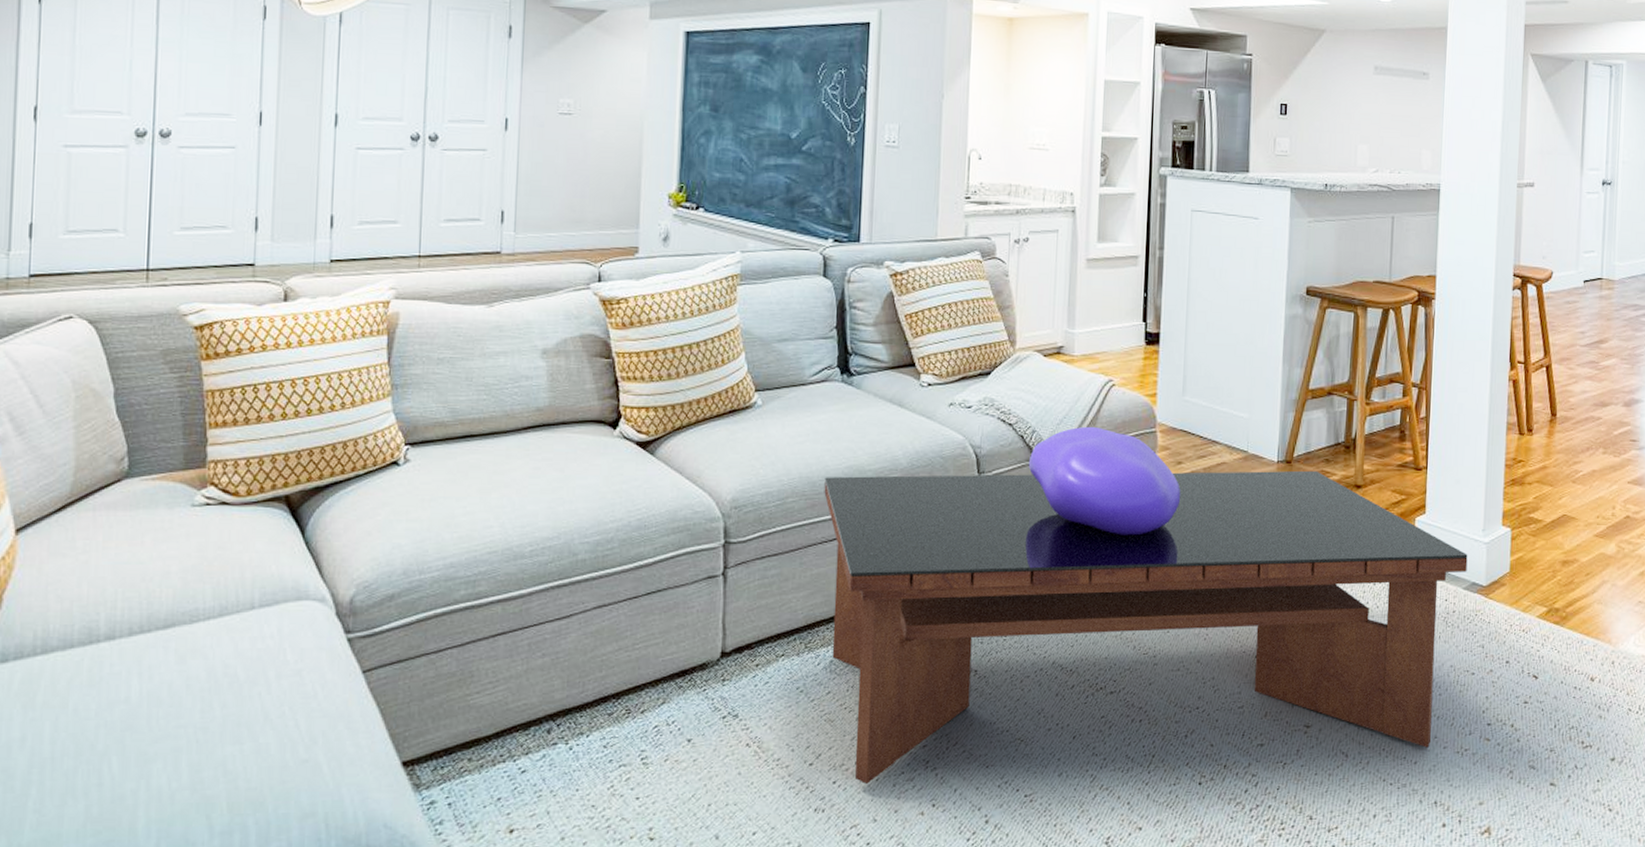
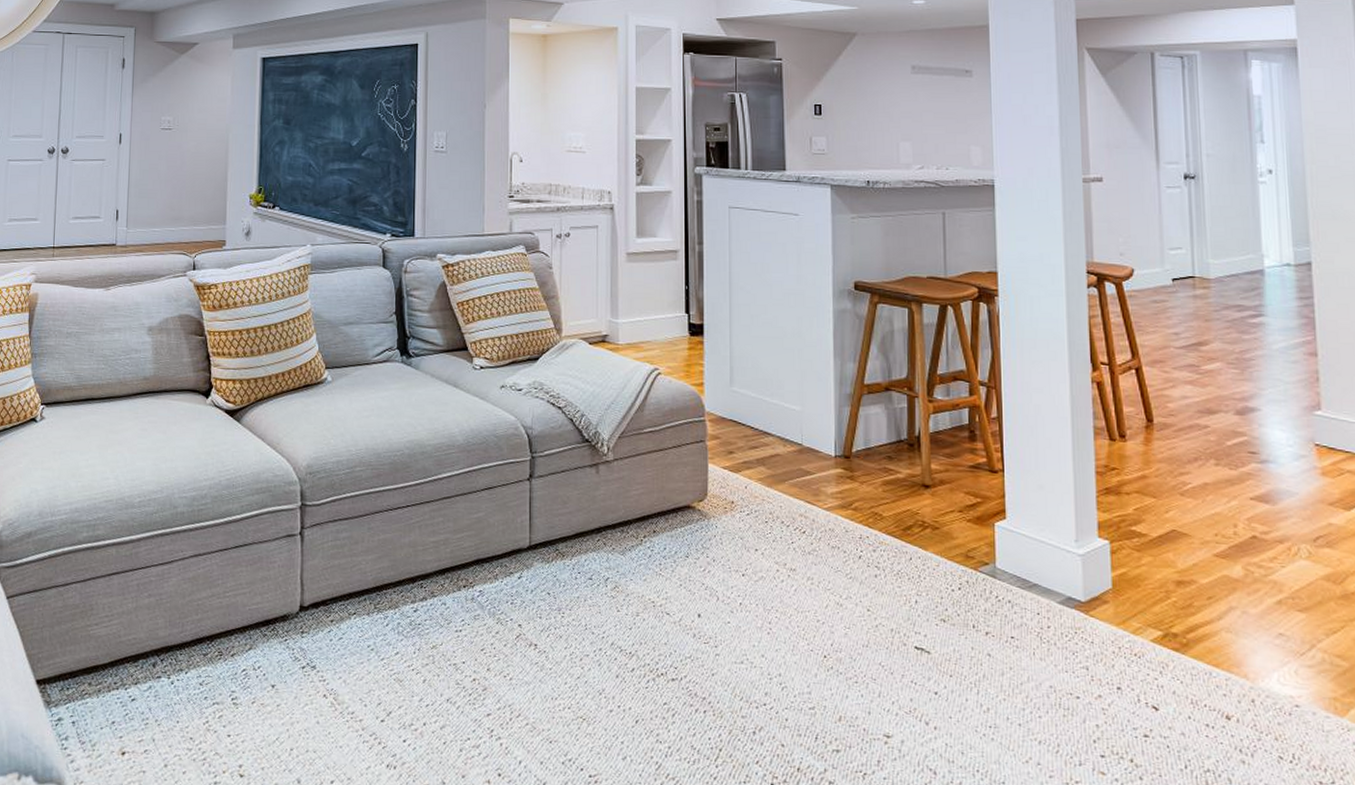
coffee table: present [824,470,1468,785] -> none [388,449,1061,775]
decorative bowl: present [1028,426,1181,536] -> none [579,412,735,523]

